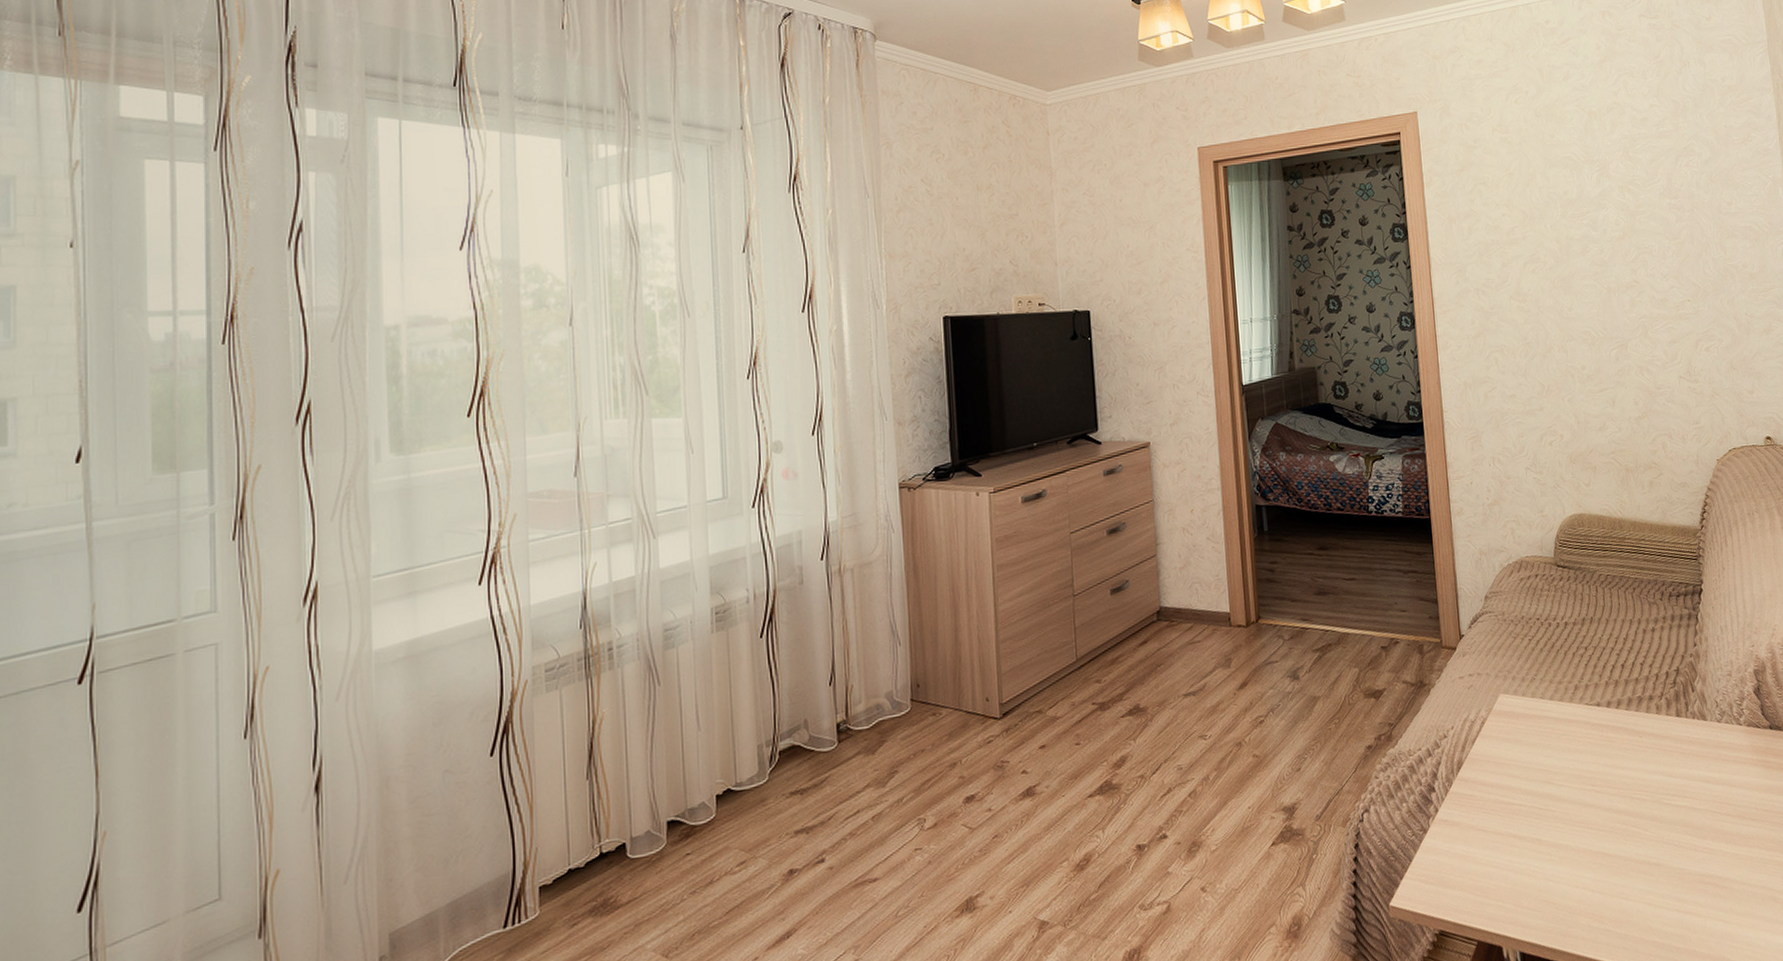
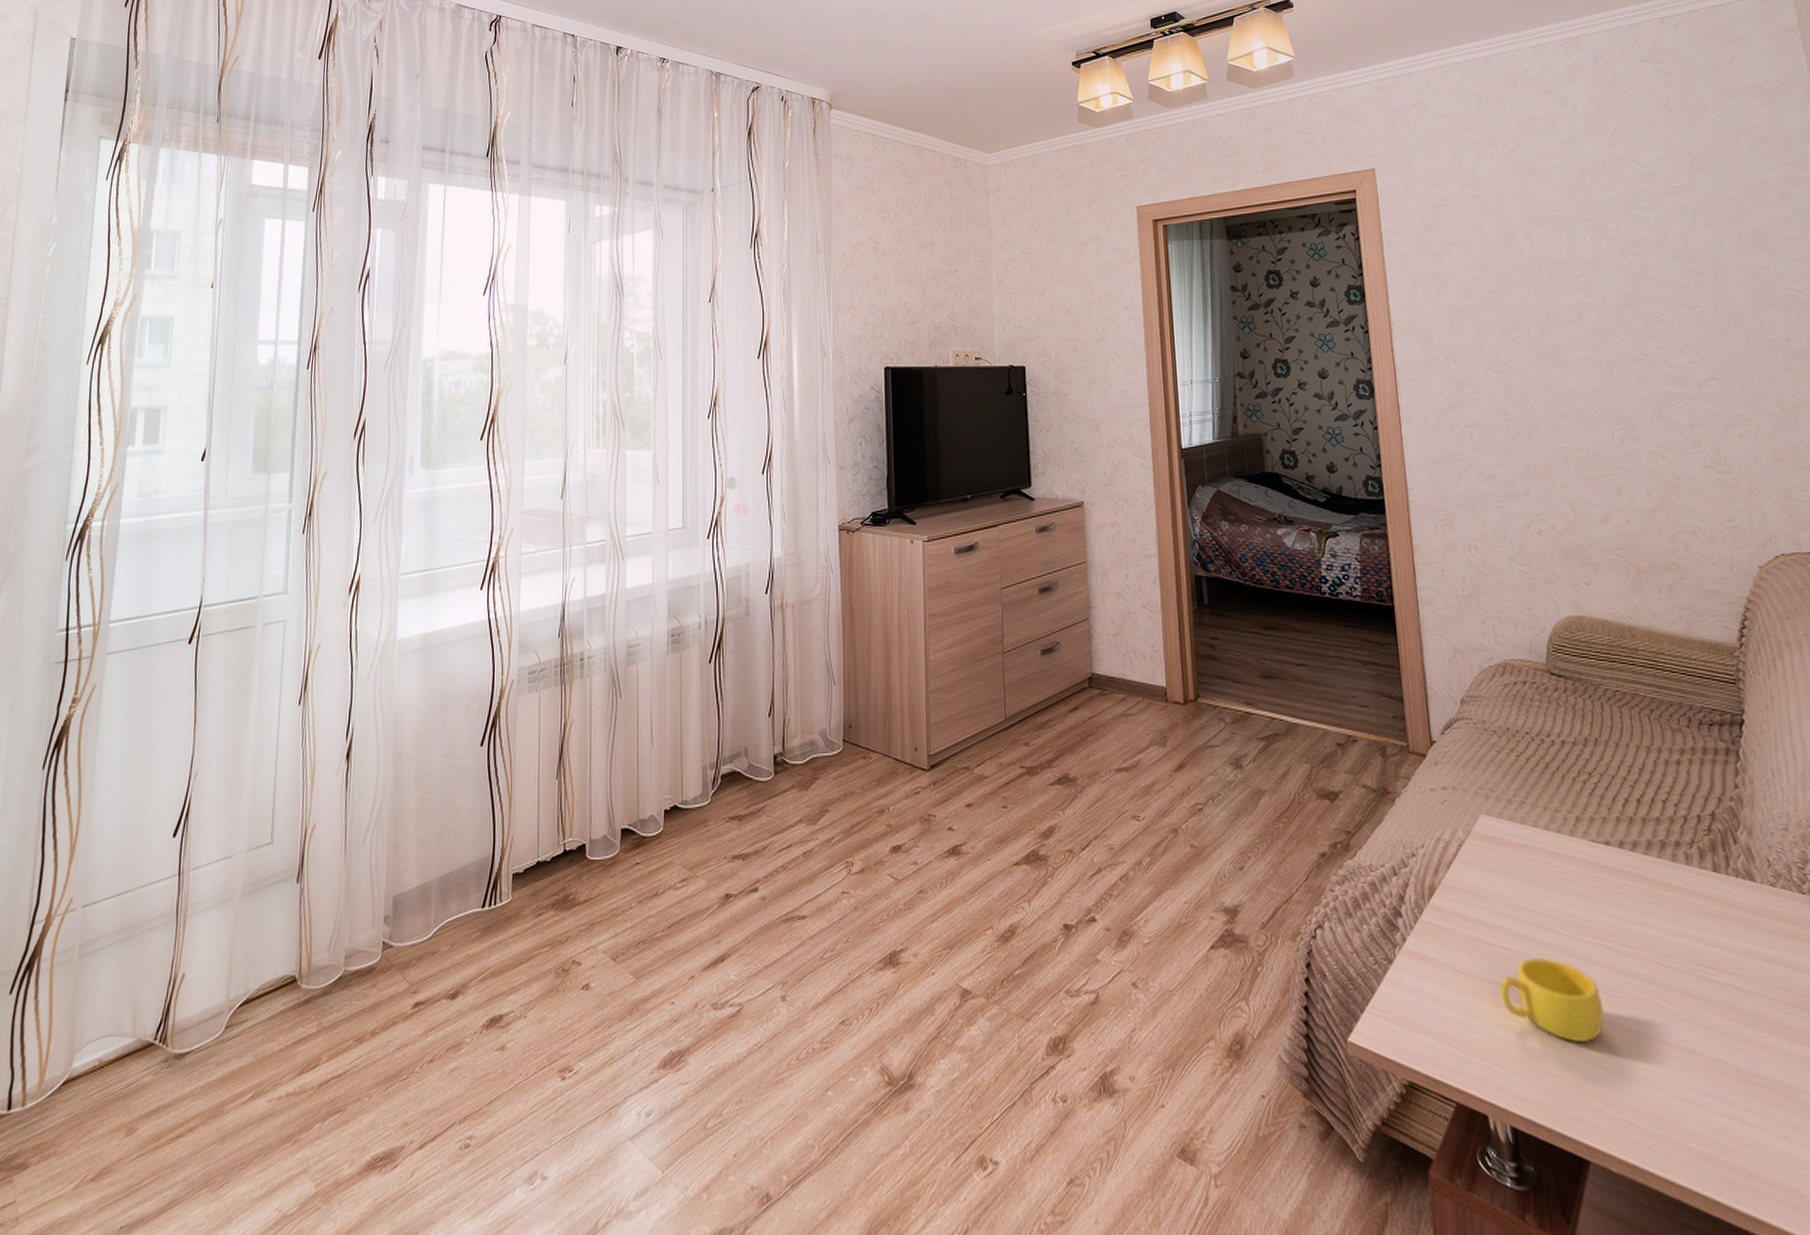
cup: none [1513,807,1593,874] -> present [1500,958,1604,1042]

